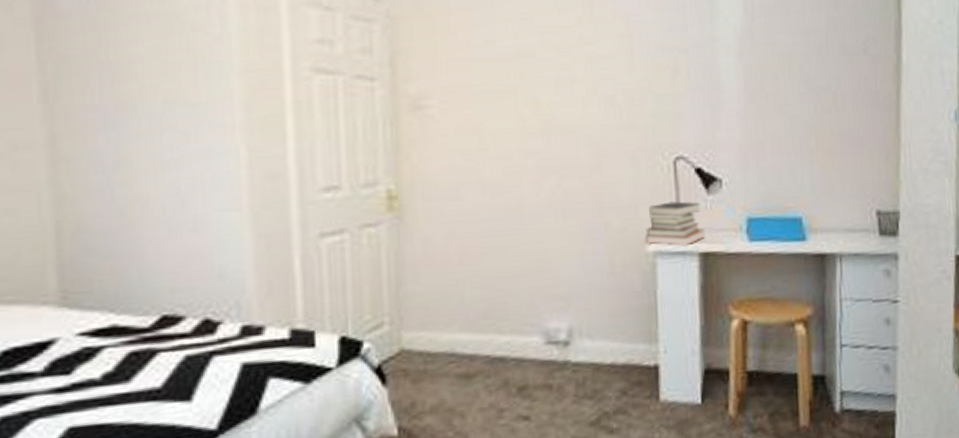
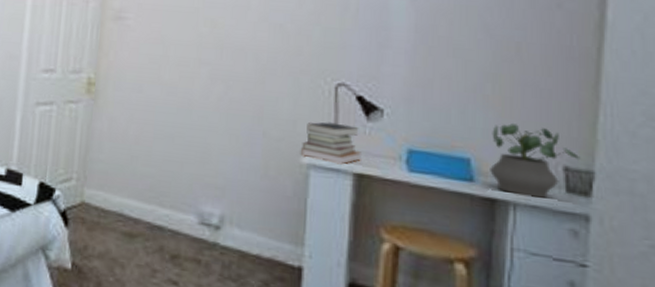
potted plant: none [818,176,889,247] -> present [490,123,581,199]

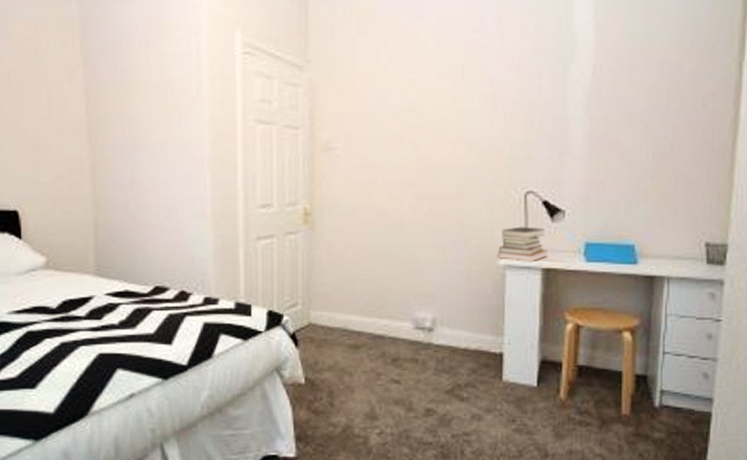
potted plant: present [490,123,581,199] -> none [649,212,718,272]

